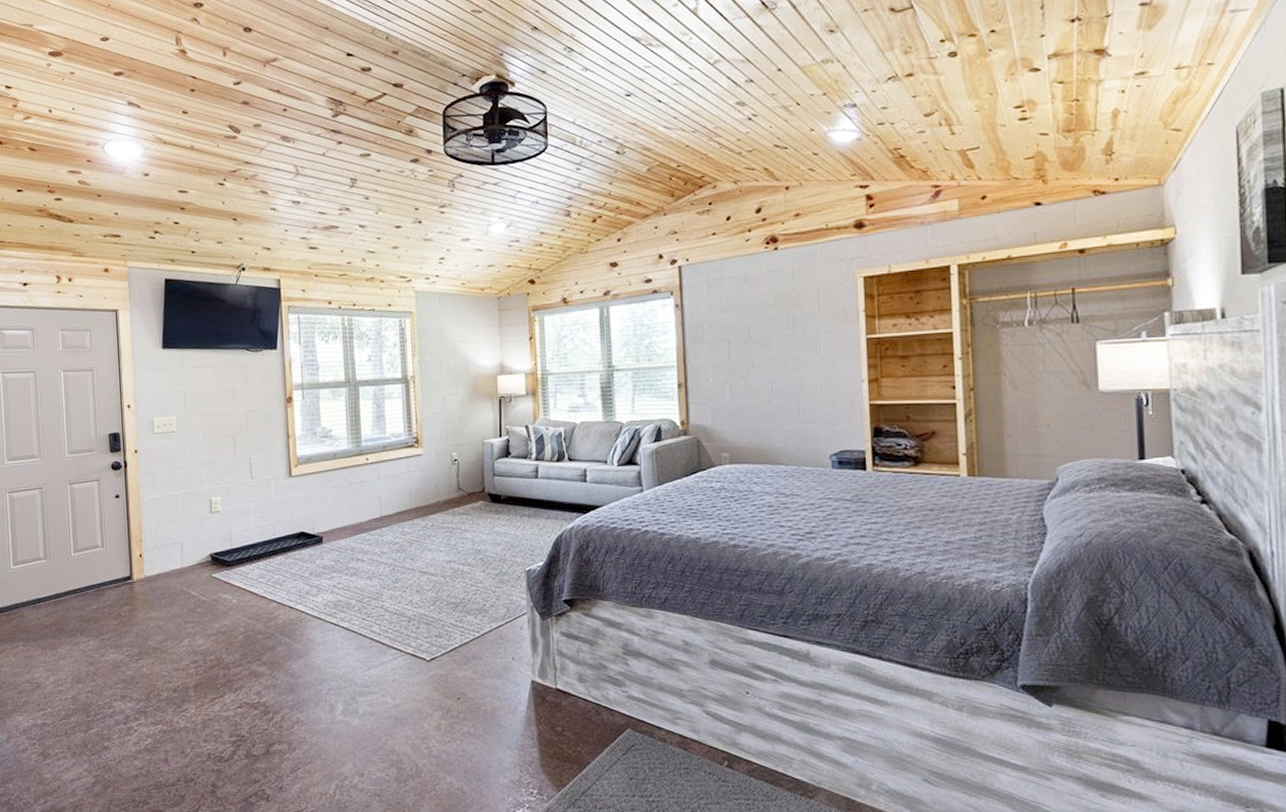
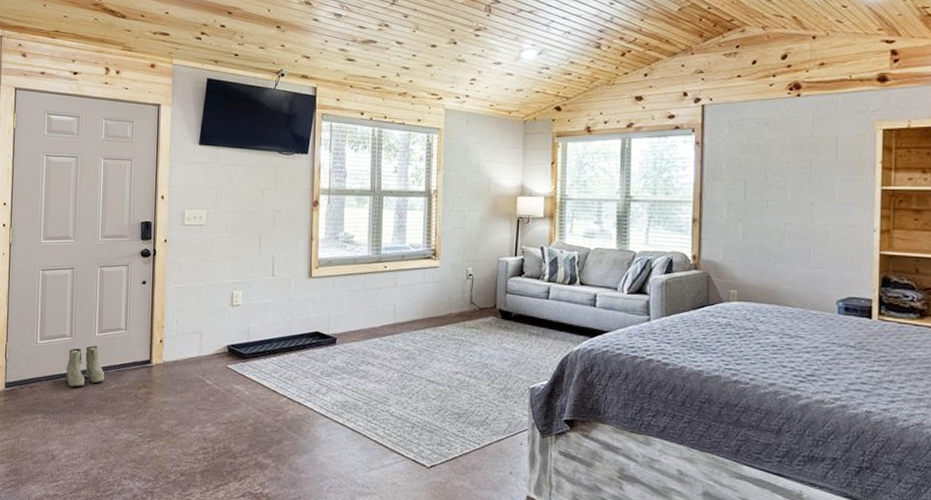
boots: none [43,566,85,611] -> present [66,346,105,387]

